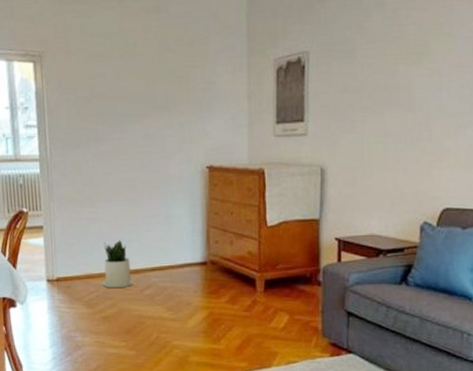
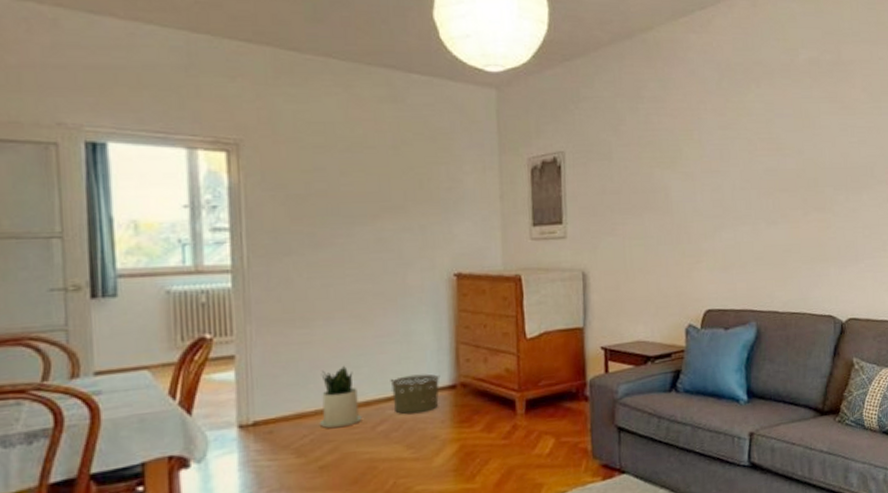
basket: none [154,251,194,283] -> present [390,374,440,415]

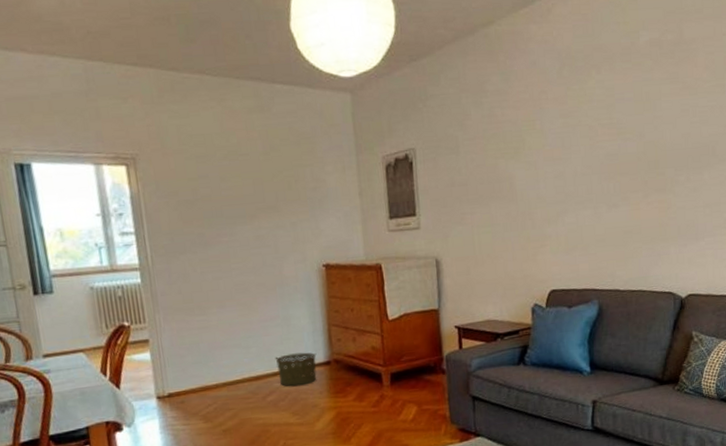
planter: present [319,365,362,429] -> none [218,346,255,399]

